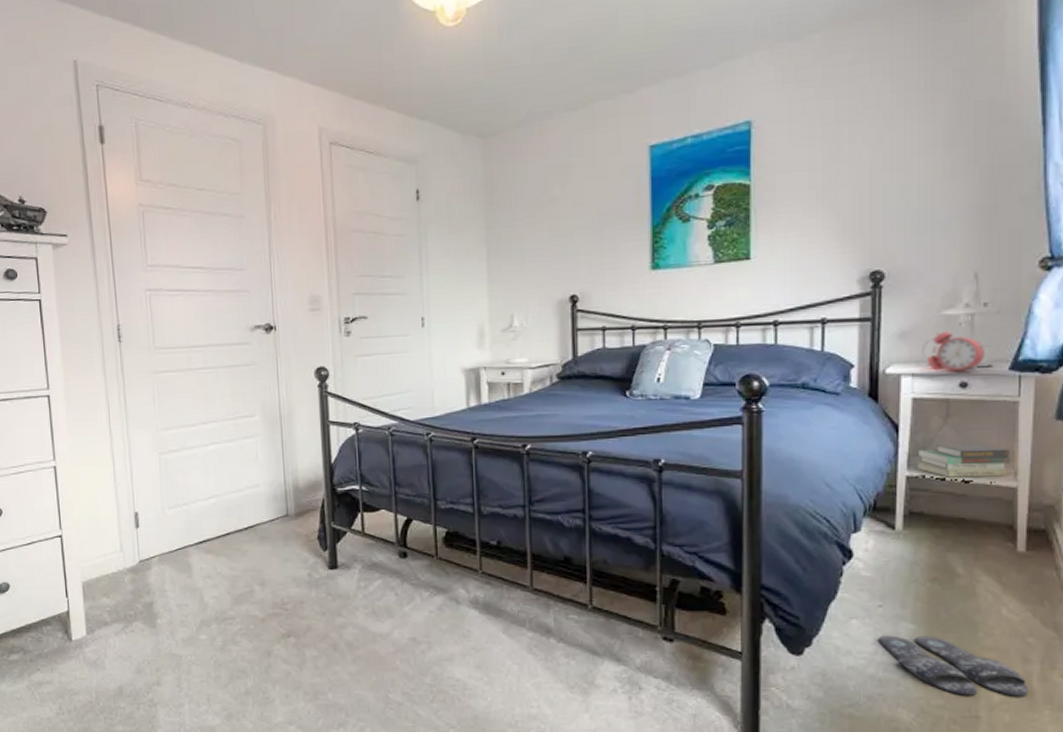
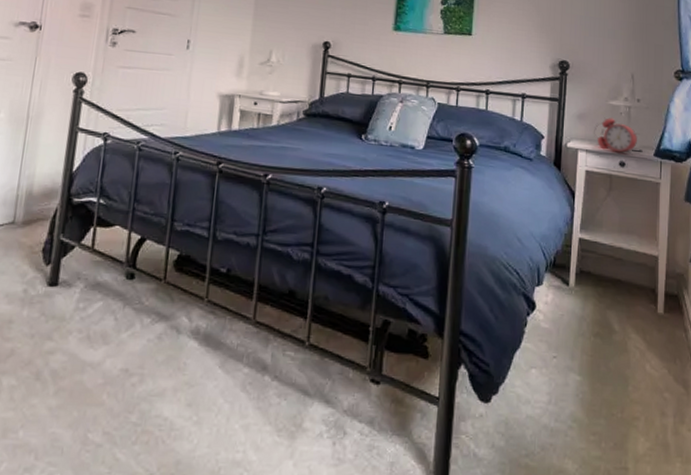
slippers: present [879,635,1028,697] -> none [552,385,664,450]
books: present [917,443,1011,478] -> none [587,212,654,246]

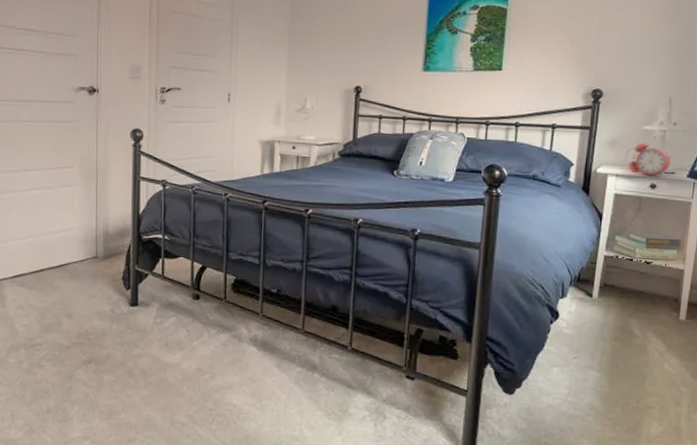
books: none [587,212,654,246] -> present [613,232,682,261]

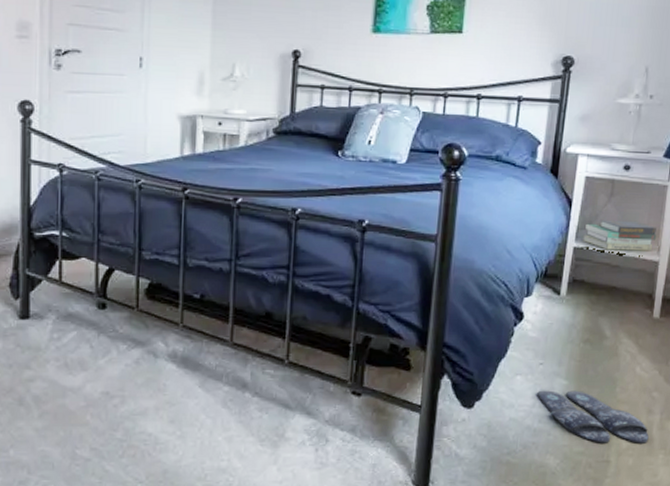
slippers: none [572,381,677,433] -> present [537,390,649,443]
alarm clock: present [624,142,676,177] -> none [596,117,652,158]

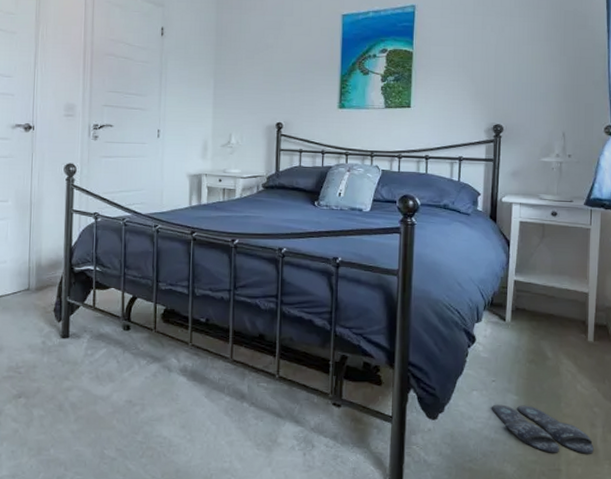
books: present [583,219,657,251] -> none [522,257,585,284]

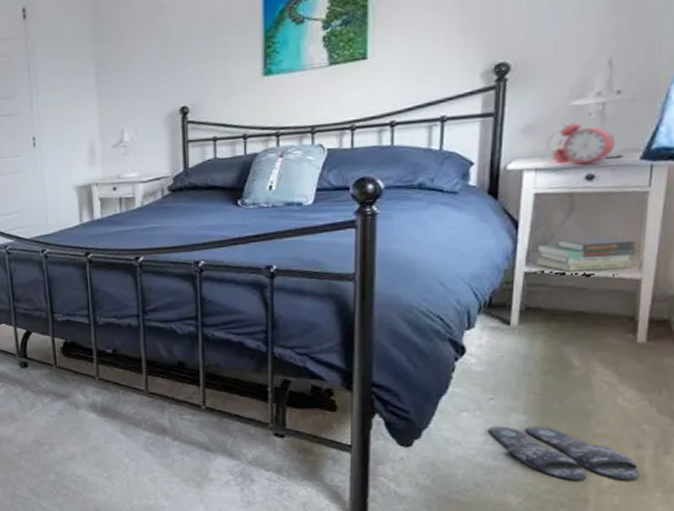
books: none [522,257,585,284] -> present [536,236,637,272]
alarm clock: none [526,173,573,206] -> present [545,122,623,164]

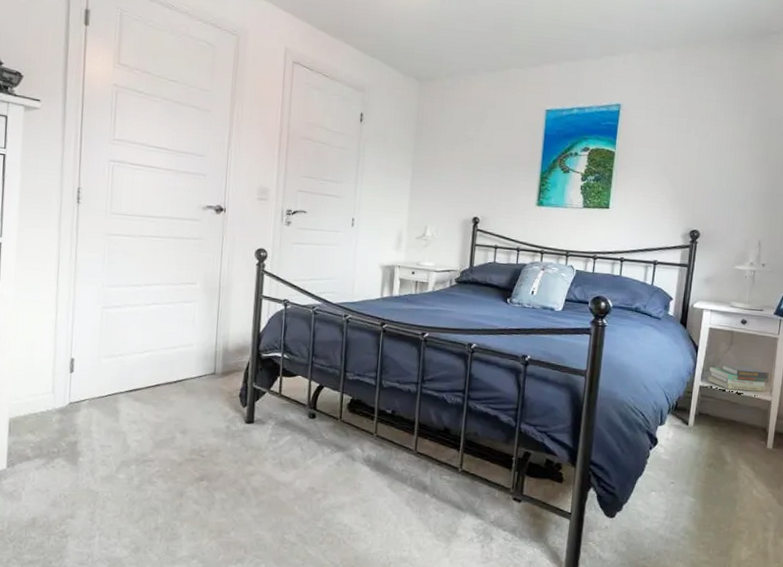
slippers: present [489,425,639,481] -> none [669,505,765,557]
alarm clock: present [545,122,623,164] -> none [718,280,765,314]

